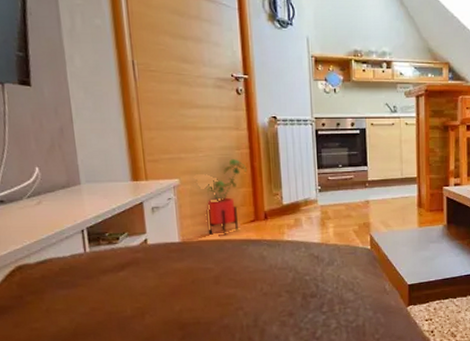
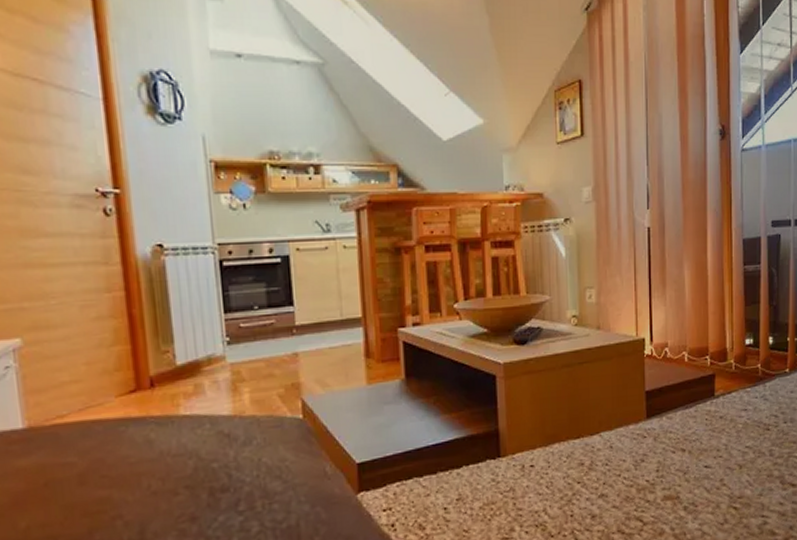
house plant: present [206,158,247,236] -> none [63,304,122,415]

